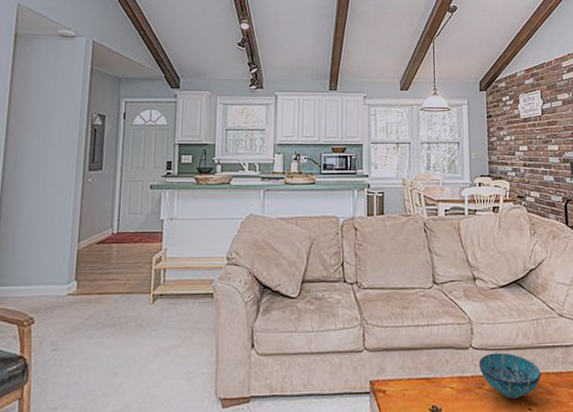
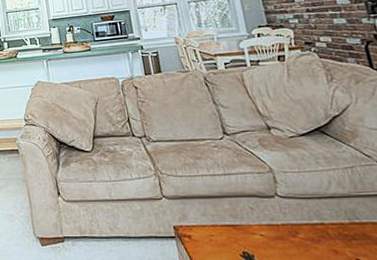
bowl: present [478,352,541,399] -> none [287,201,367,248]

